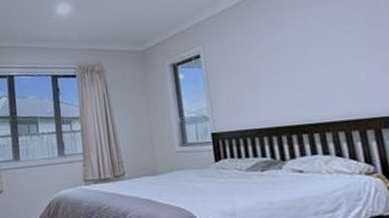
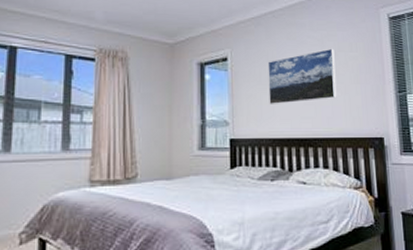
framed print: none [244,25,333,94] -> present [268,48,337,104]

